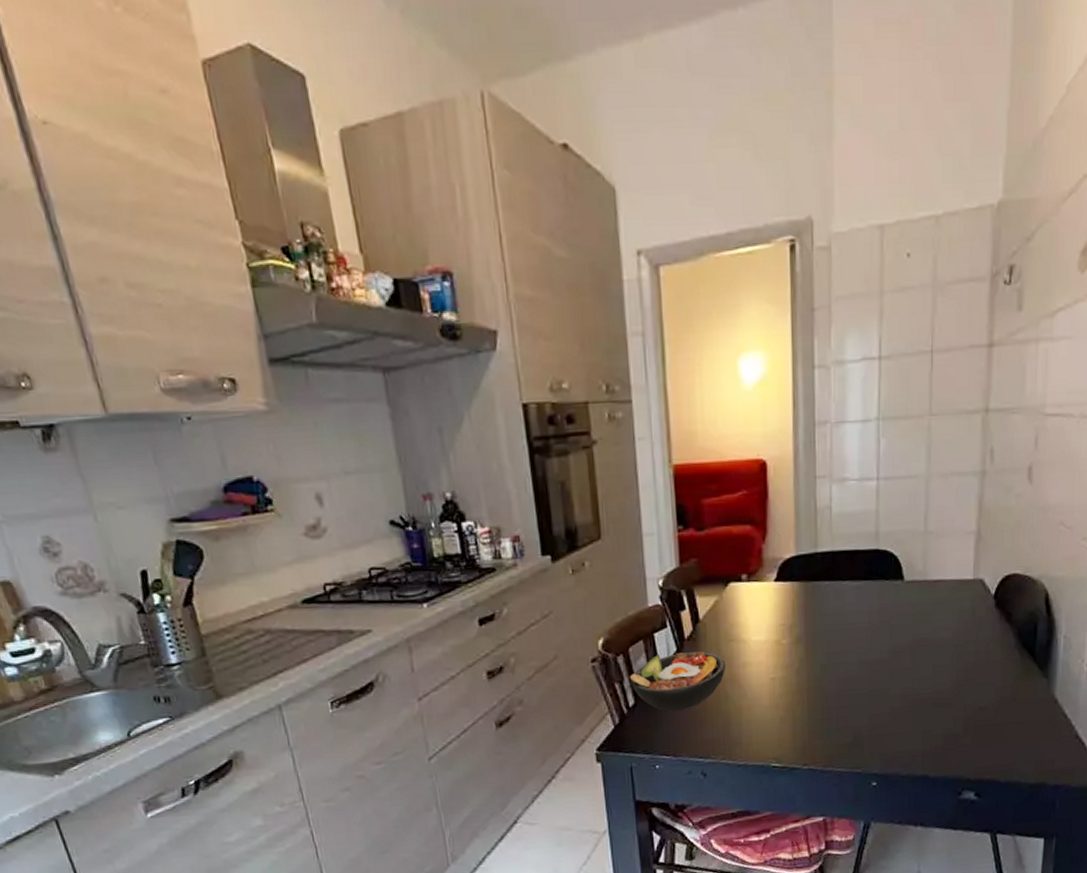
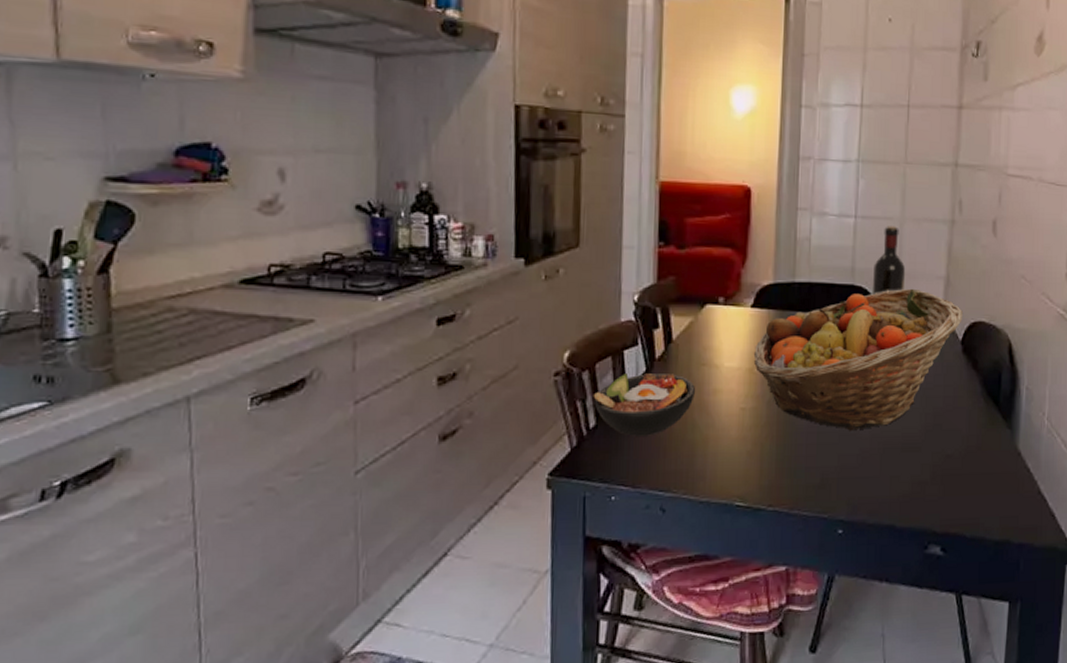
fruit basket: none [781,546,995,692] -> present [754,288,963,431]
wine bottle: none [897,484,933,557] -> present [872,226,906,294]

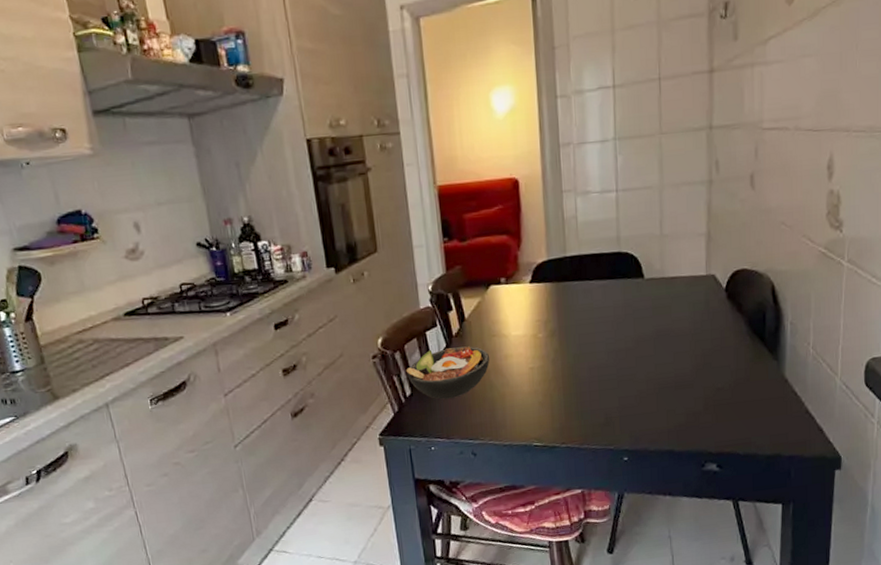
fruit basket: present [754,288,963,431] -> none [536,247,725,377]
wine bottle: present [872,226,906,294] -> none [637,194,668,258]

